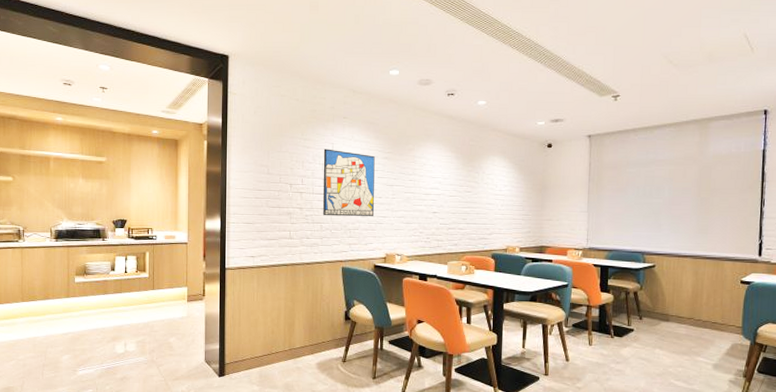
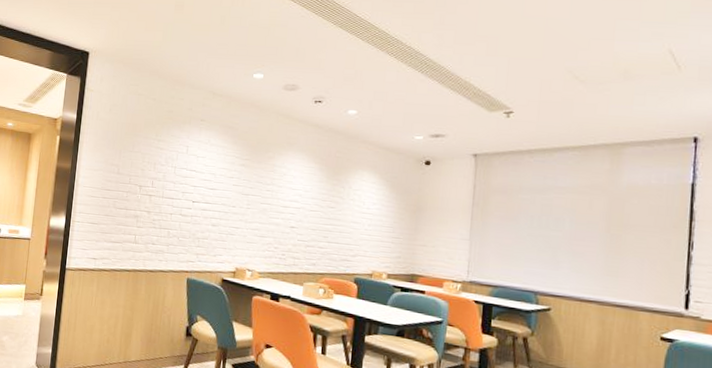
wall art: present [323,149,375,217] -> none [171,151,231,226]

